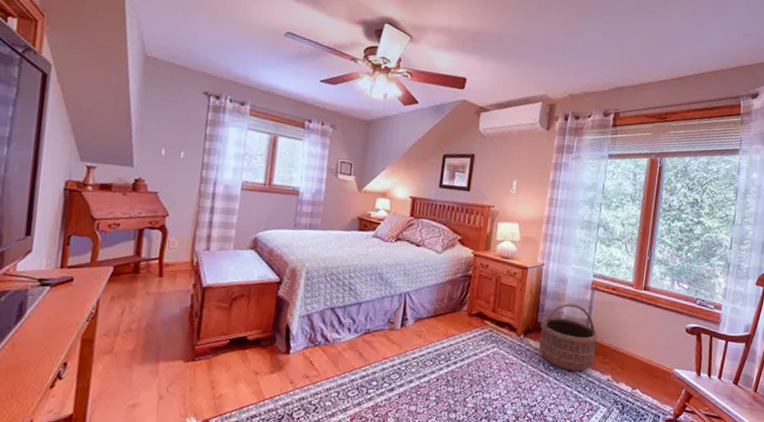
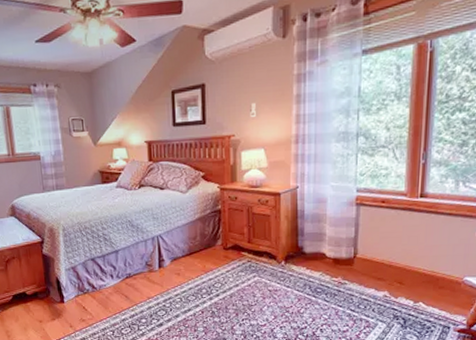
basket: present [539,303,598,371] -> none [301,223,369,291]

